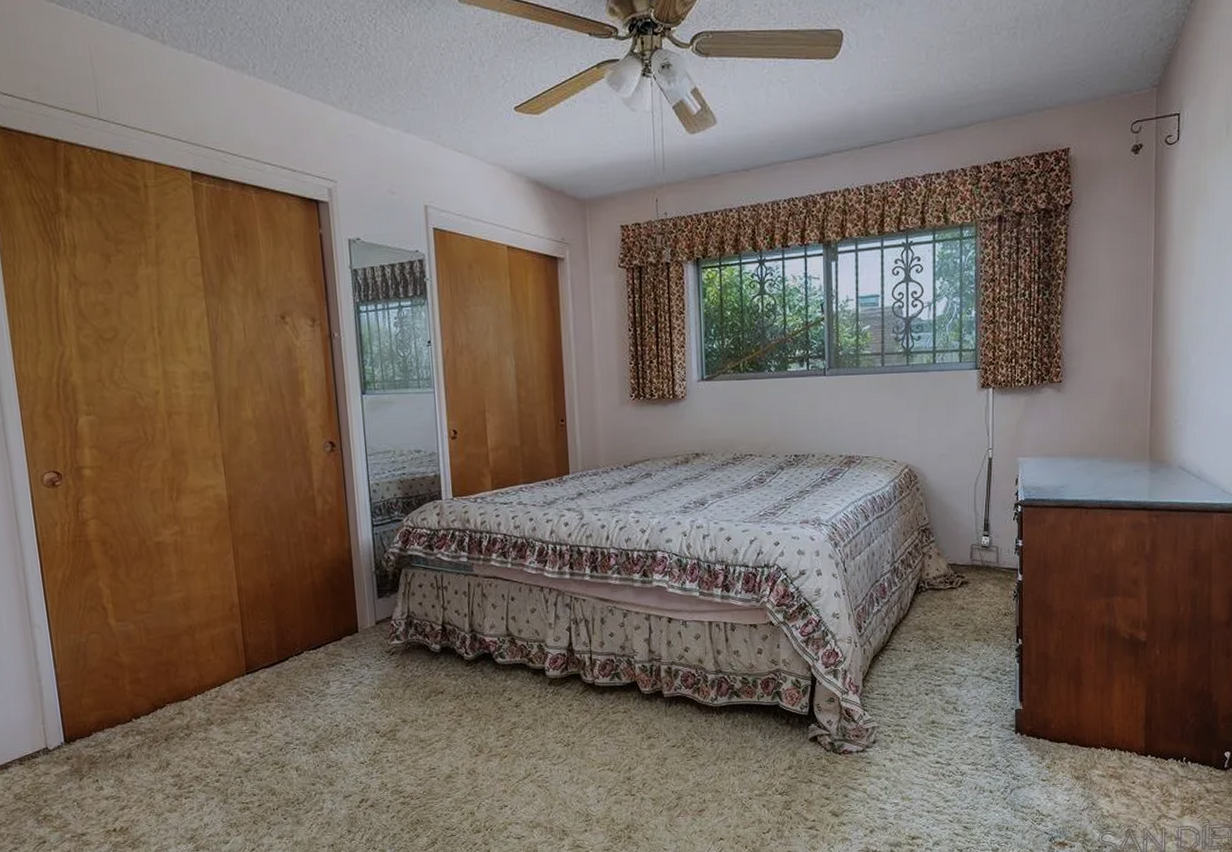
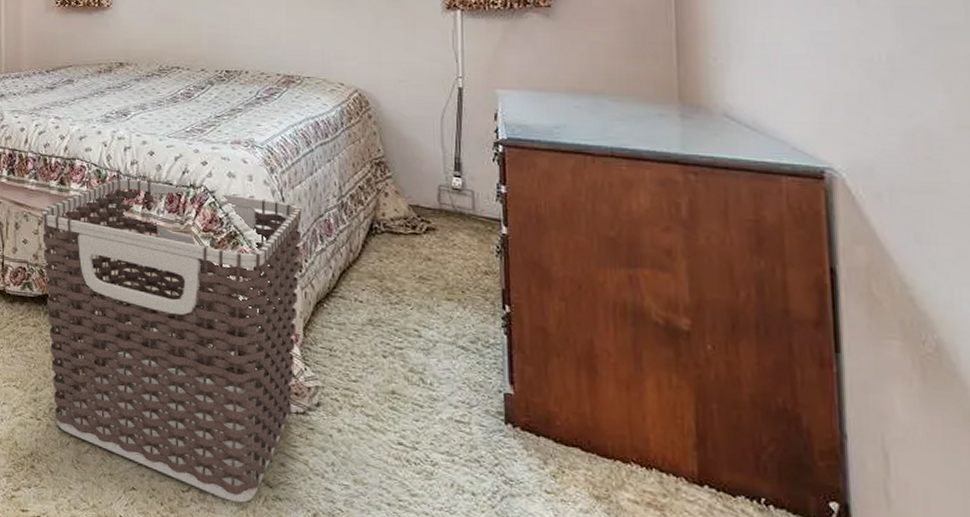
clothes hamper: none [626,564,861,834] -> present [41,178,302,503]

